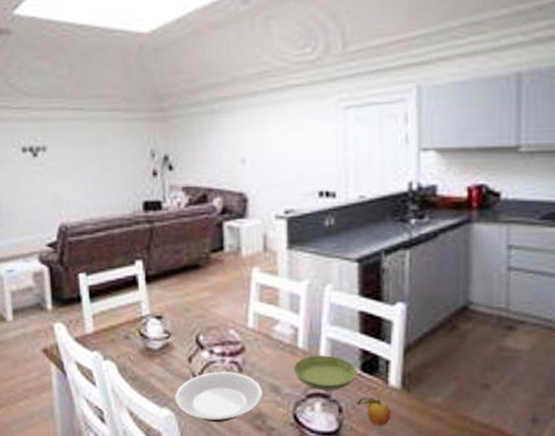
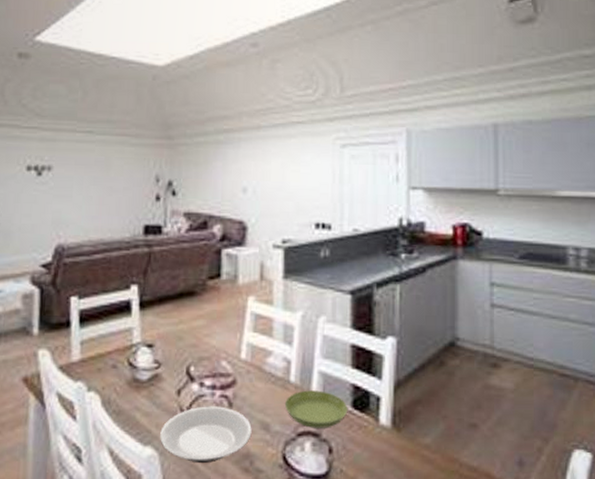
fruit: present [356,395,391,426] -> none [346,435,381,469]

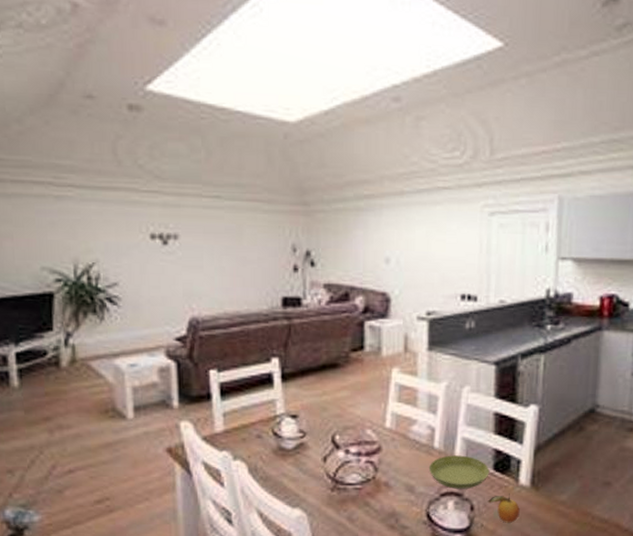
plate: present [160,406,252,464] -> none [308,471,397,522]
fruit: none [346,435,381,469] -> present [487,493,520,523]

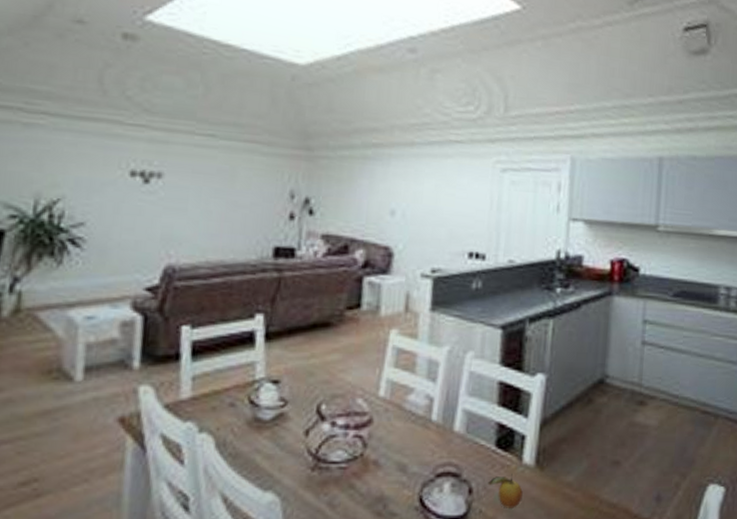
saucer: present [428,455,490,489] -> none [424,429,492,468]

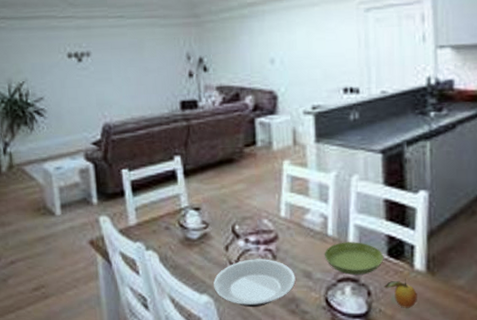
plate: none [283,447,388,509] -> present [213,259,296,308]
saucer: none [424,429,492,468] -> present [324,242,384,275]

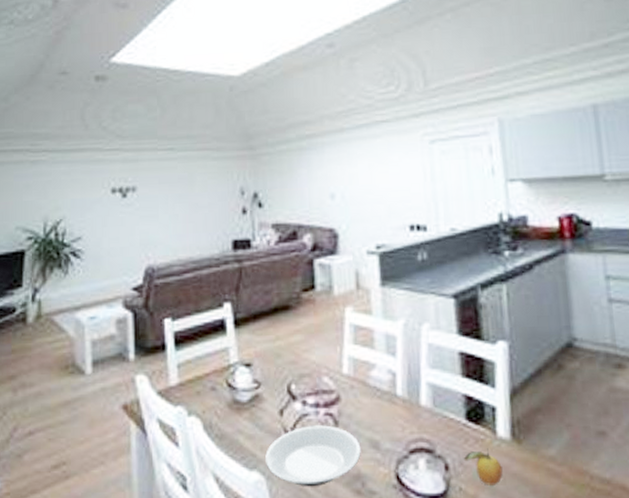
saucer: present [324,242,384,275] -> none [393,403,462,444]

